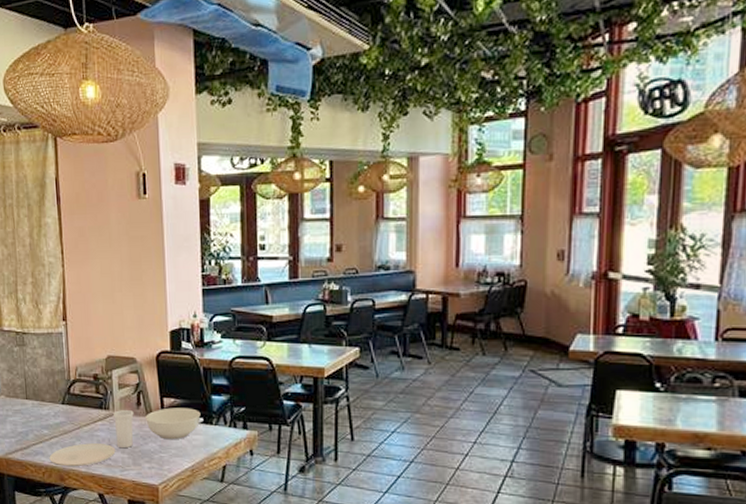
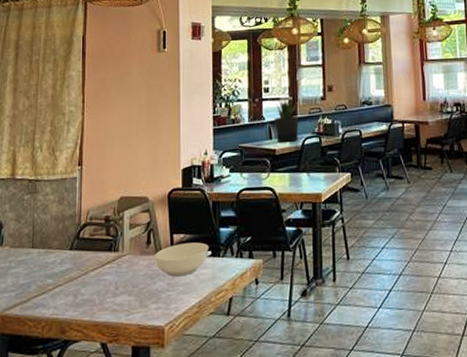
plate: present [49,443,116,467] -> none [51,288,122,318]
cup: present [114,410,134,449] -> none [123,250,143,291]
planter: none [271,258,300,310] -> present [274,99,299,143]

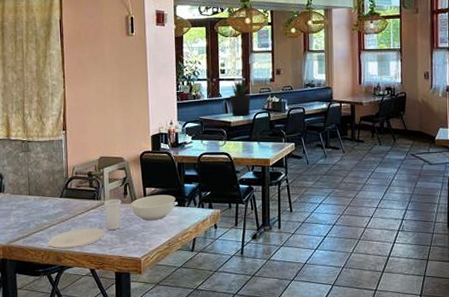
plate: none [51,288,122,318] -> present [48,228,106,249]
cup: none [123,250,143,291] -> present [104,199,121,231]

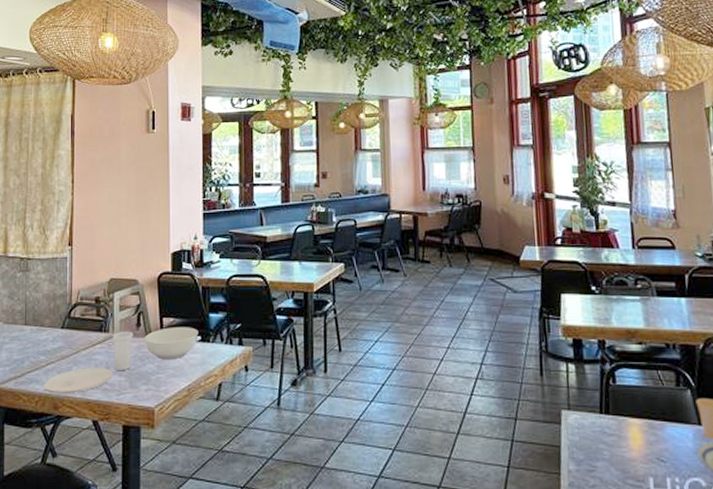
planter: present [230,79,251,117] -> none [266,184,291,230]

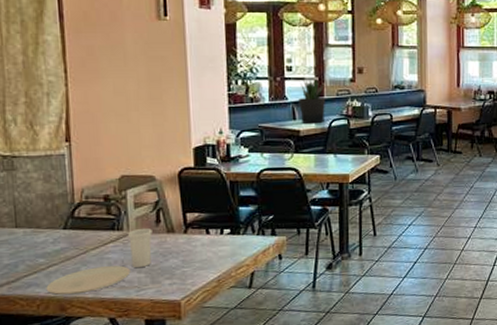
bowl: present [145,327,199,360] -> none [166,221,227,254]
planter: none [266,184,291,230] -> present [298,78,325,125]

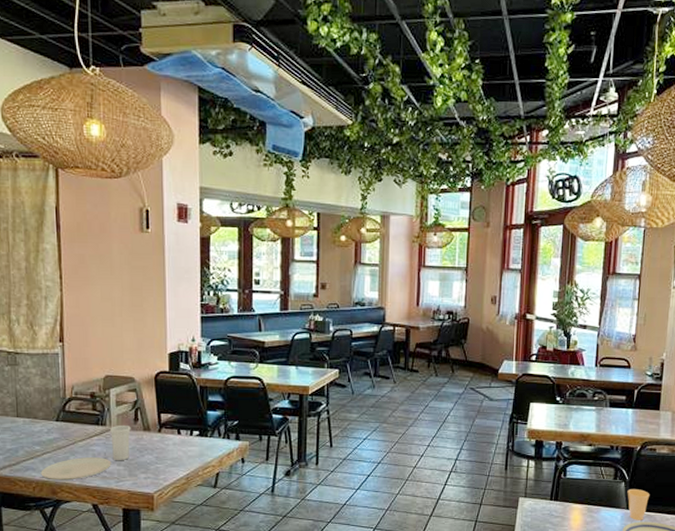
planter: present [298,78,325,125] -> none [265,292,289,336]

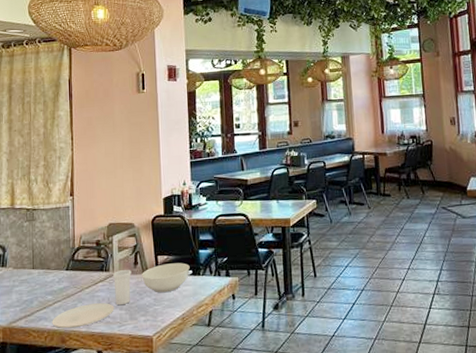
bowl: none [143,422,197,452] -> present [142,262,190,293]

